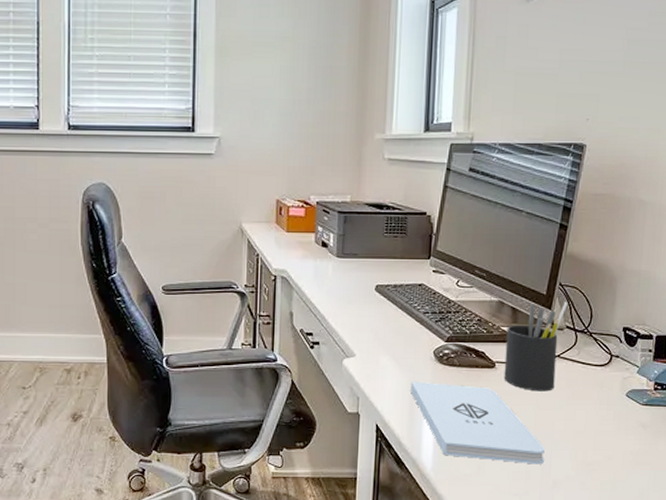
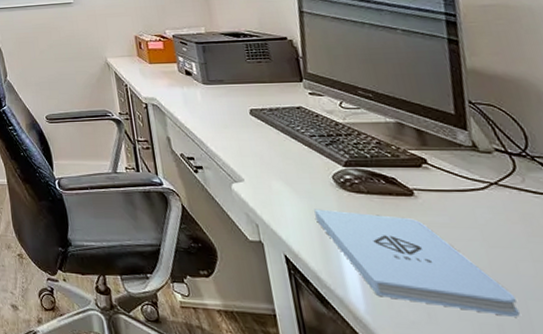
pen holder: present [504,301,568,392] -> none [415,121,503,226]

